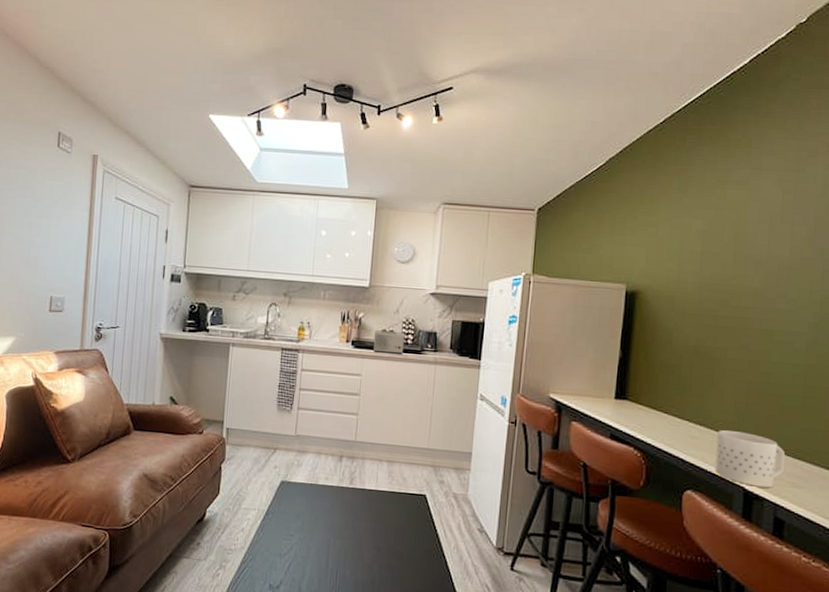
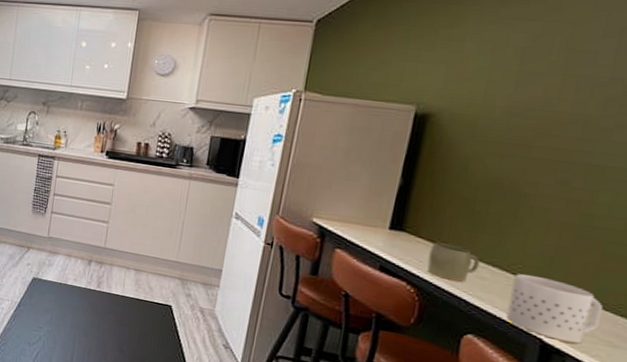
toaster: present [372,329,406,355] -> none [126,141,161,169]
mug: none [648,407,690,442] -> present [427,242,480,282]

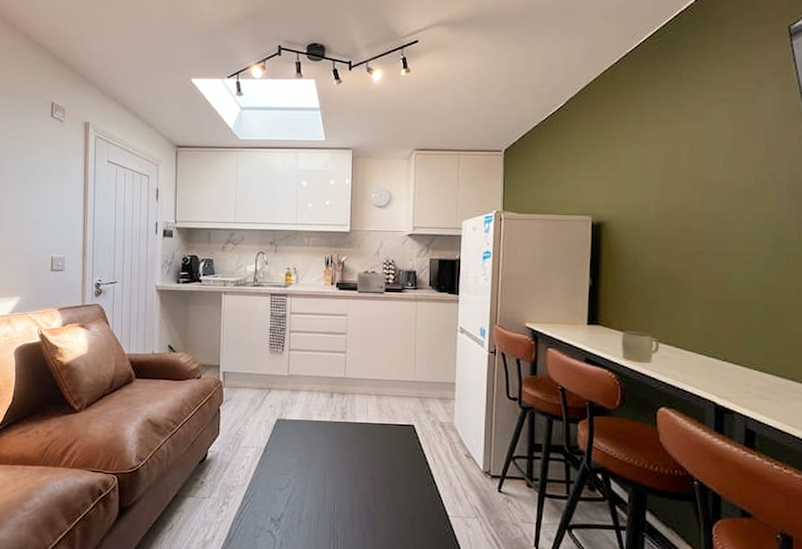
toaster: none [126,141,161,169] -> present [356,271,387,294]
mug: present [505,274,604,344] -> none [686,349,752,401]

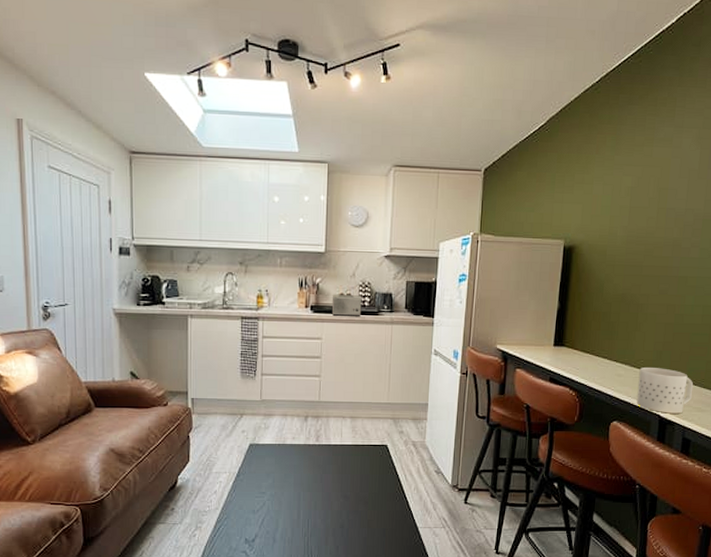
mug: present [621,331,660,363] -> none [582,351,617,381]
mug: none [686,349,752,401] -> present [636,367,694,414]

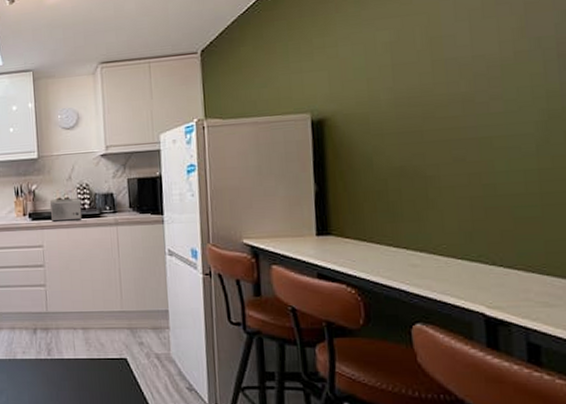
mug: present [636,367,694,414] -> none [442,253,532,311]

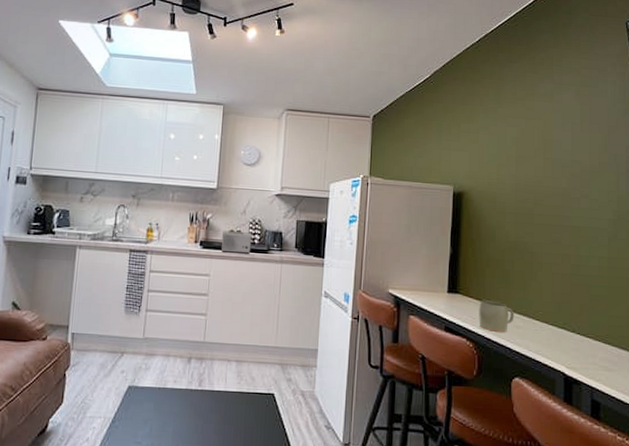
mug: none [359,238,409,274] -> present [479,300,515,332]

